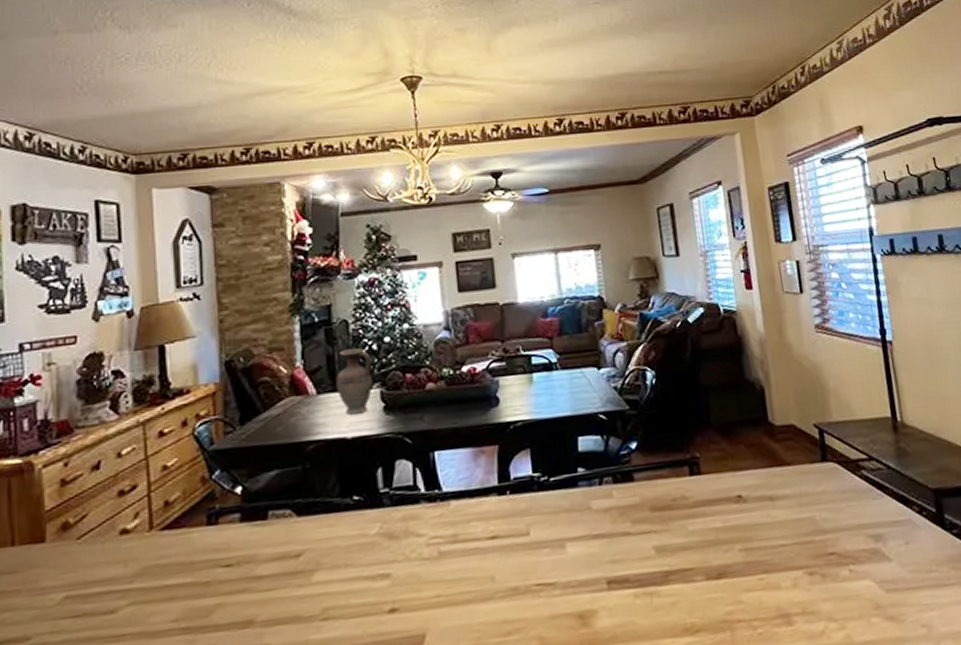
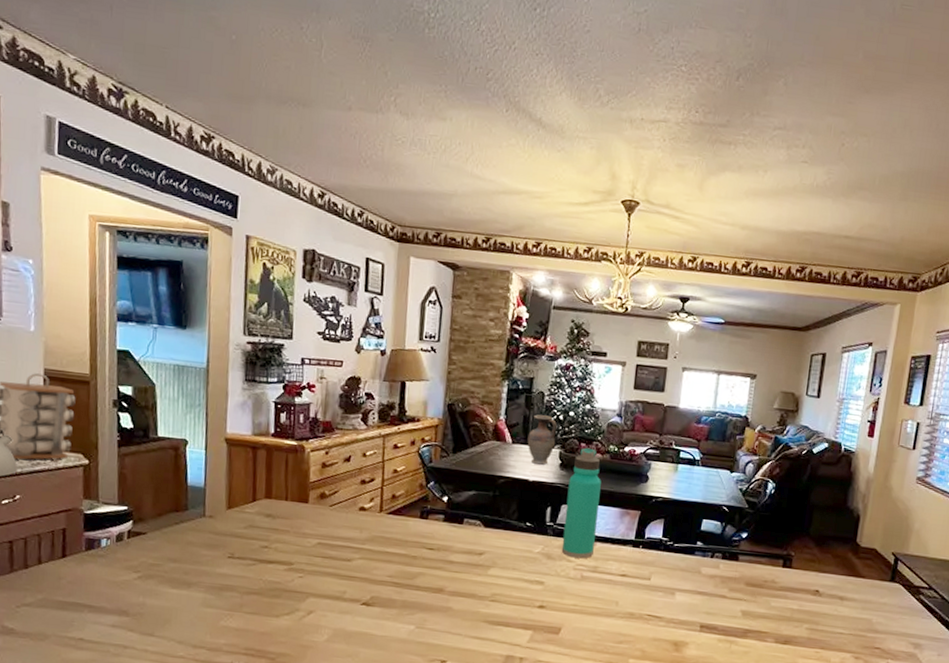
water bottle: none [399,377,449,531] -> present [561,447,601,559]

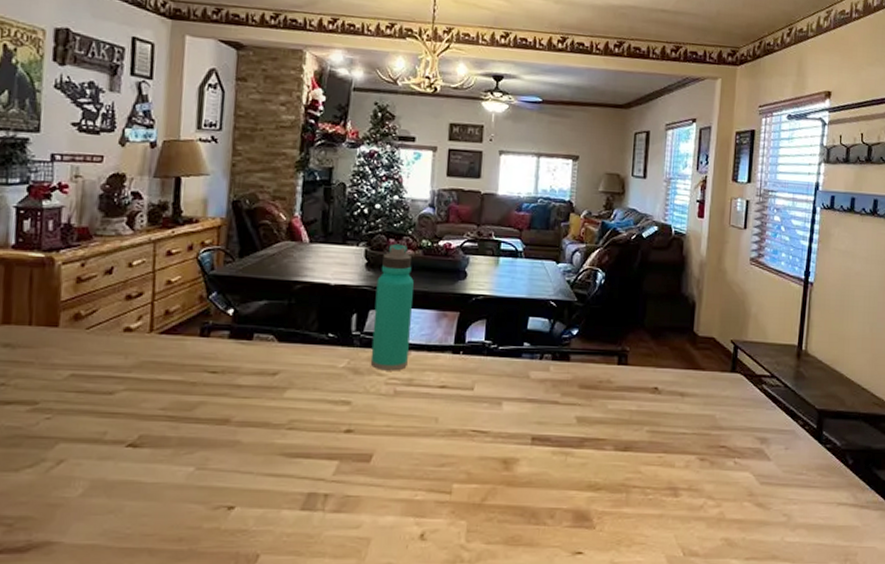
vase: present [527,414,558,465] -> none [327,209,362,266]

